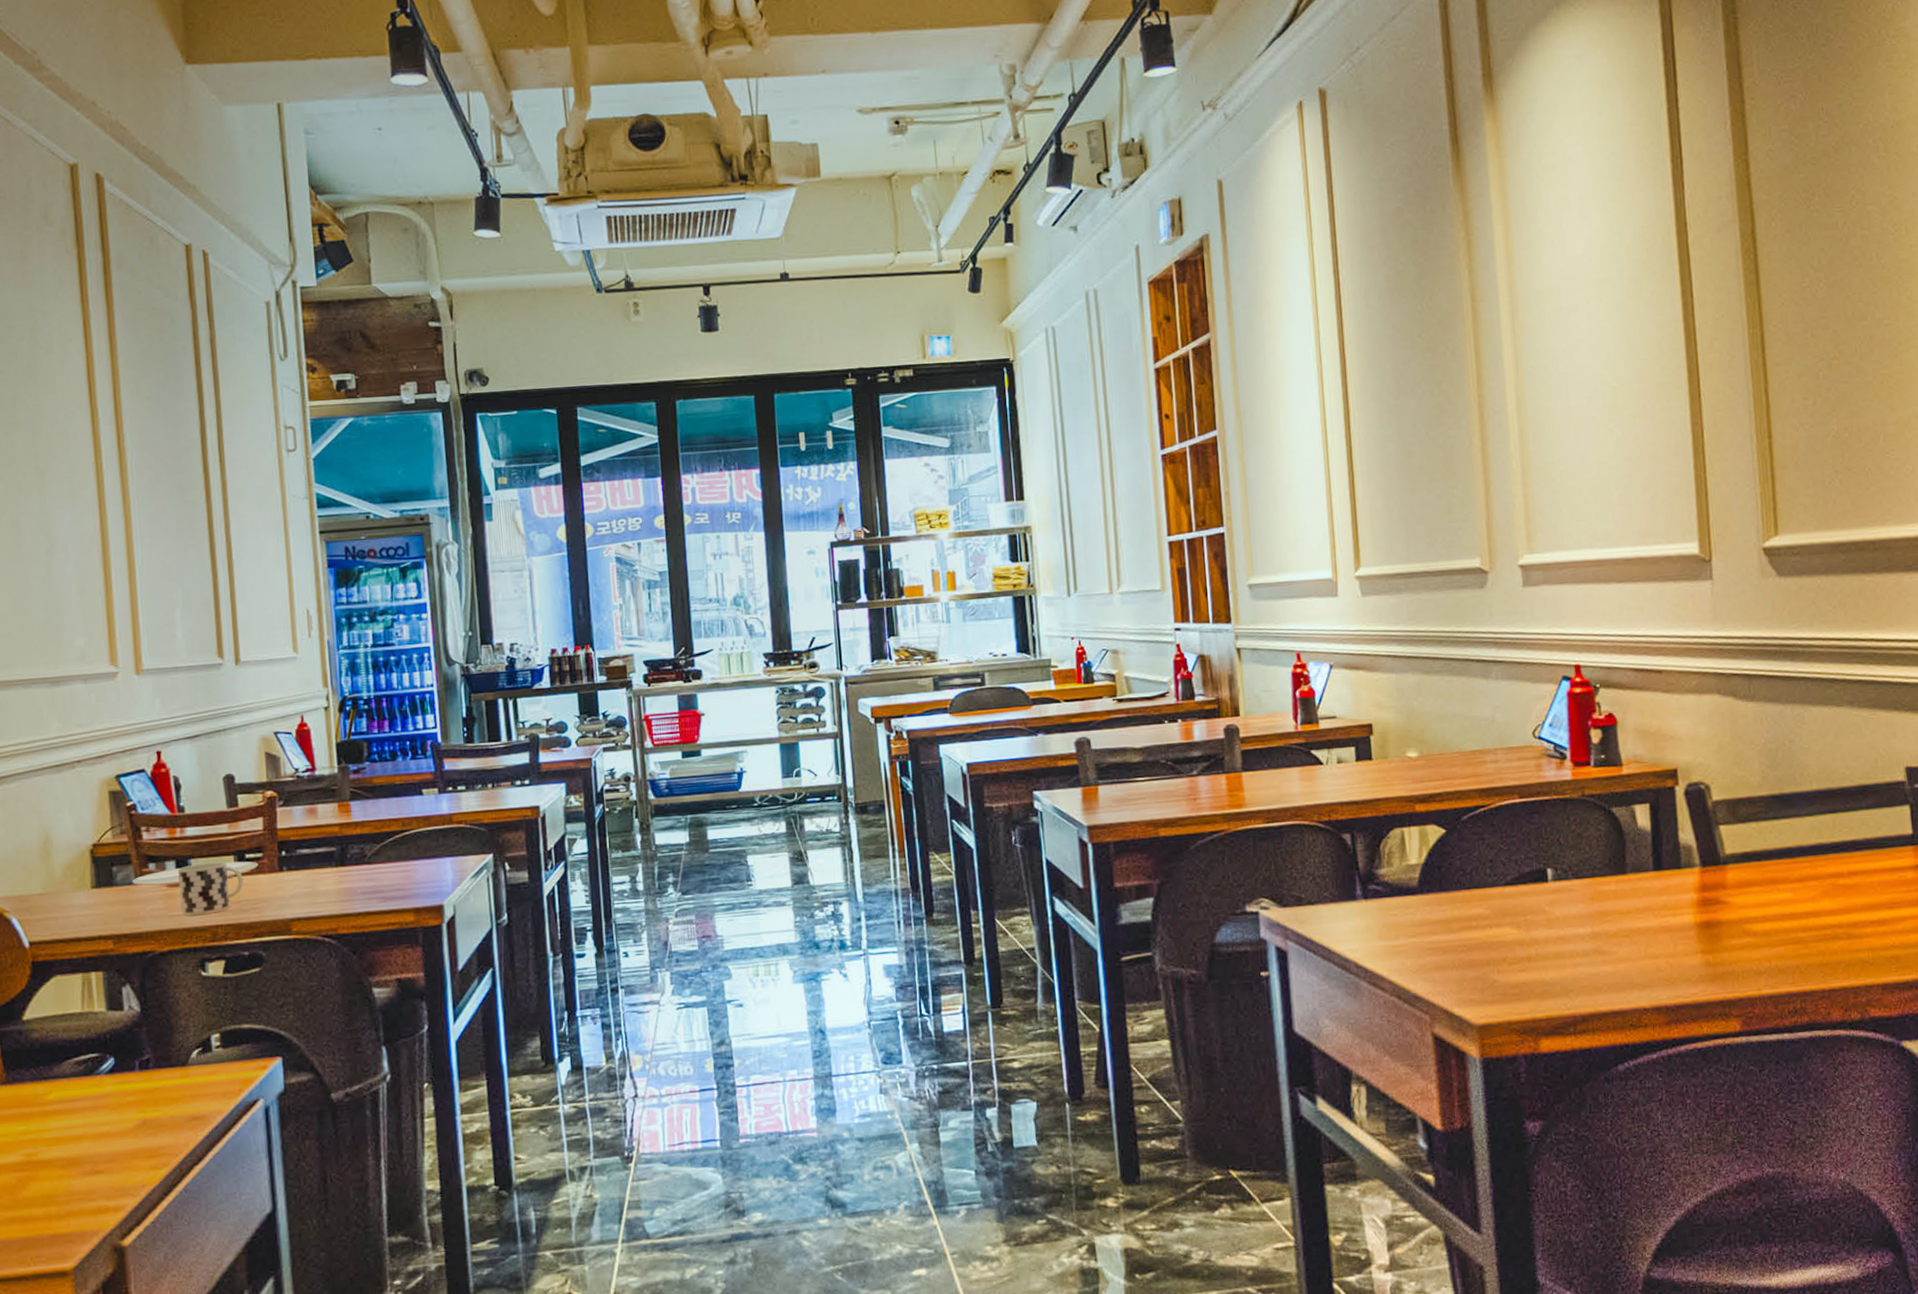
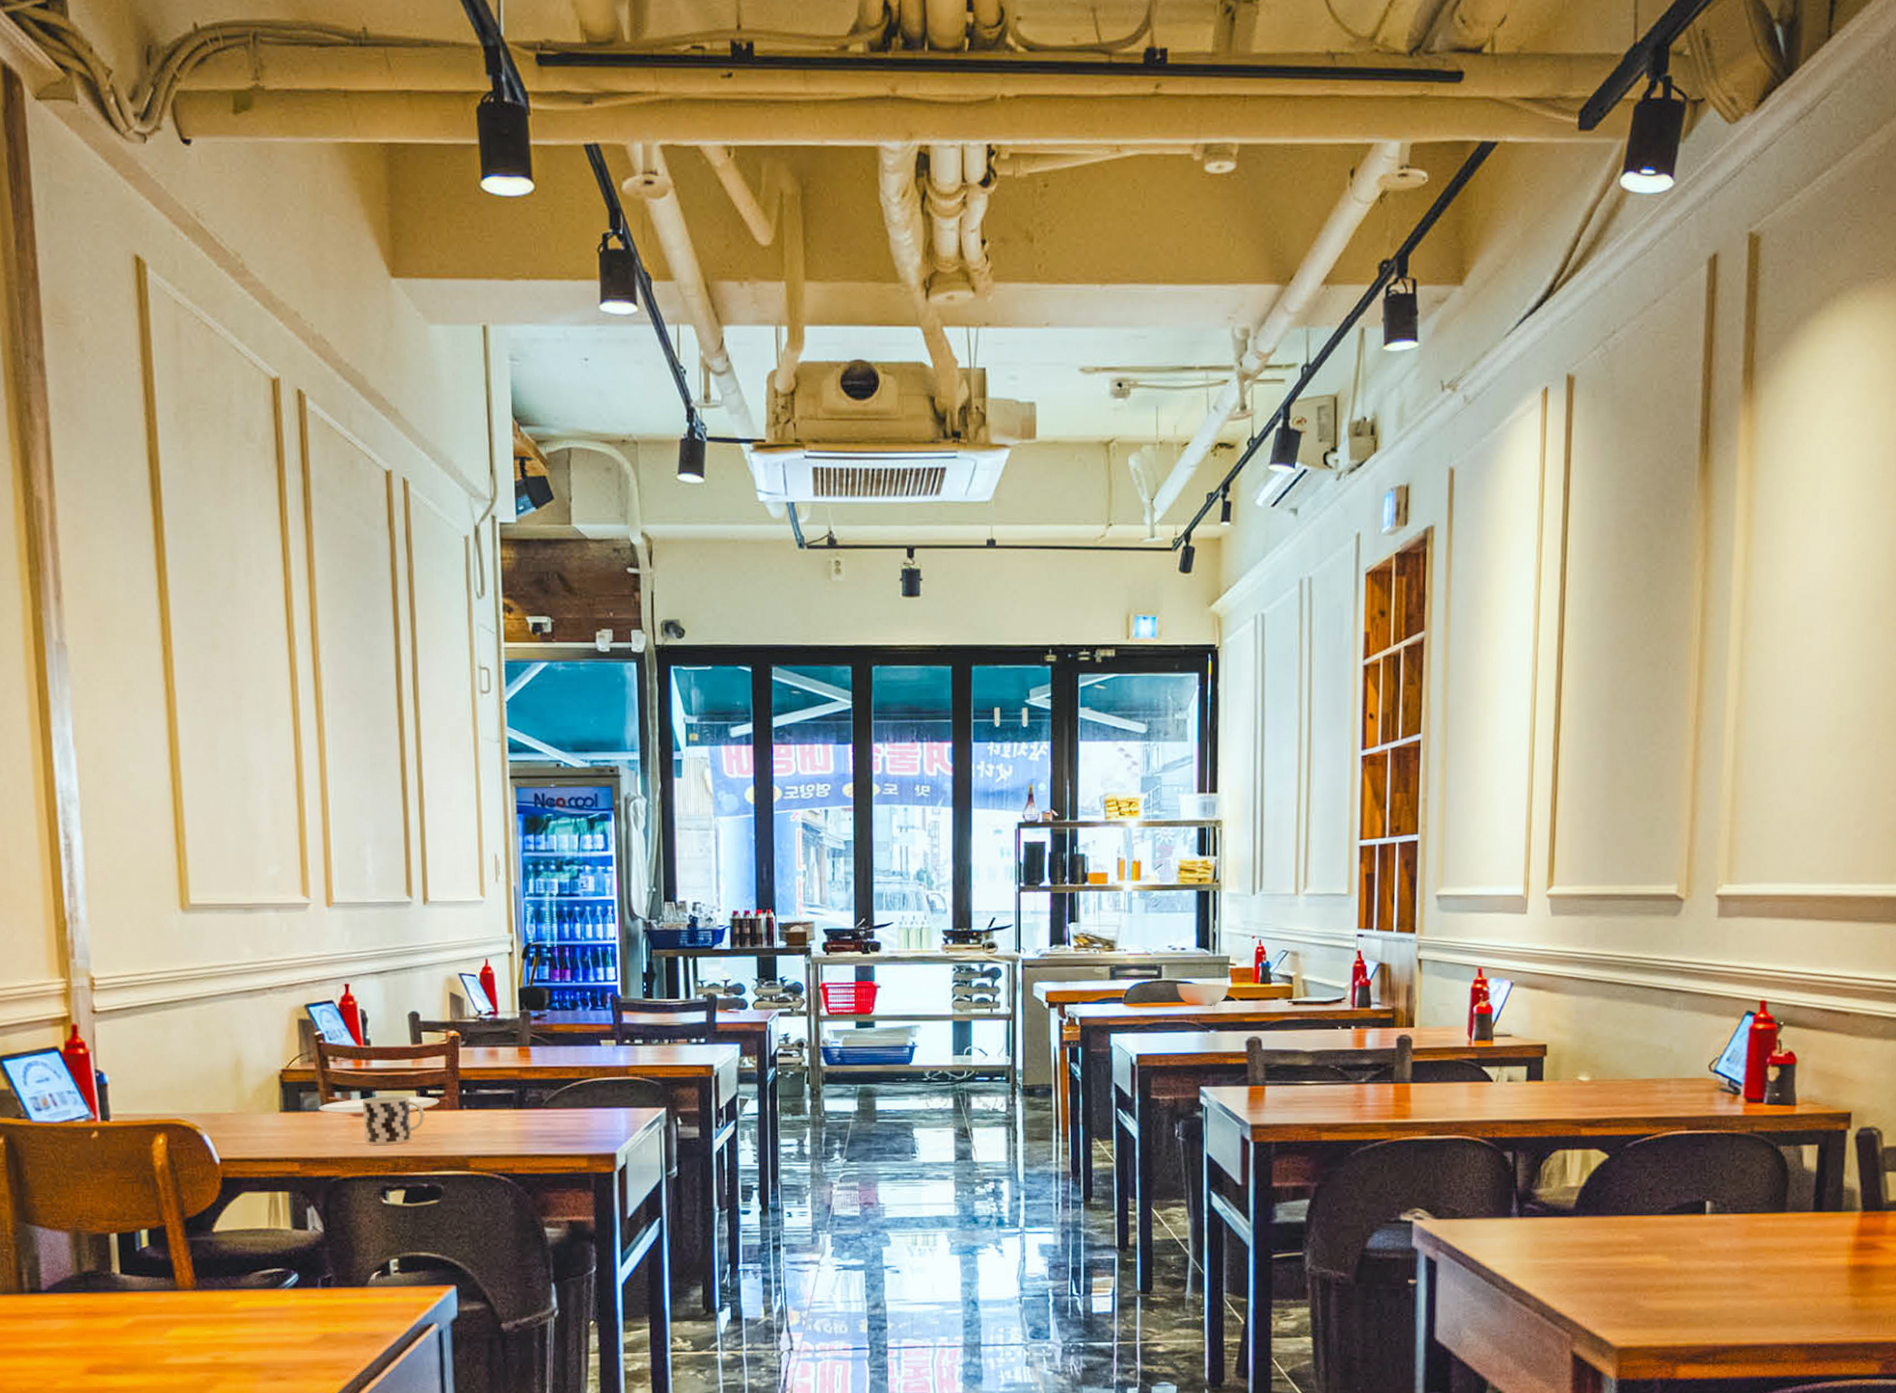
bowl: none [1000,687,1053,711] -> present [1176,984,1229,1006]

